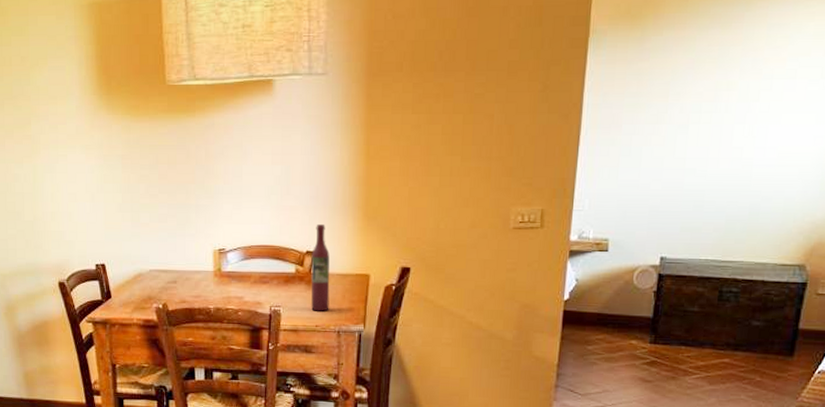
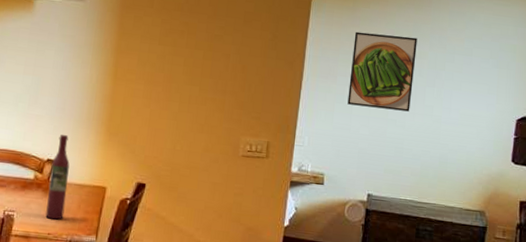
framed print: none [635,65,724,157] -> present [347,31,418,112]

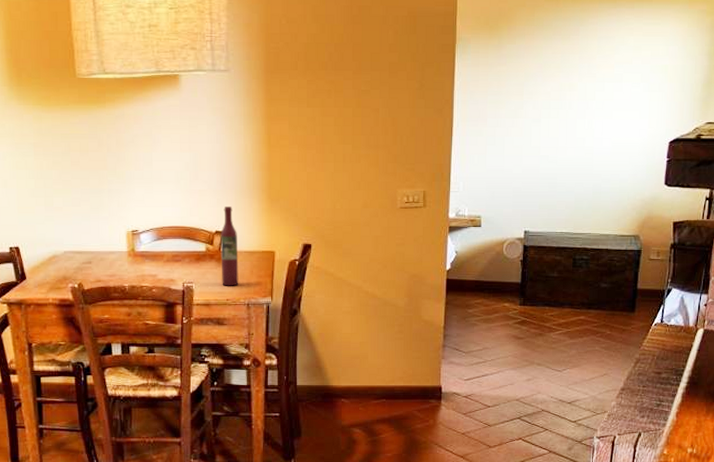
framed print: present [347,31,418,112] -> none [499,69,566,146]

